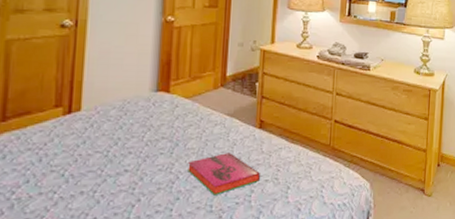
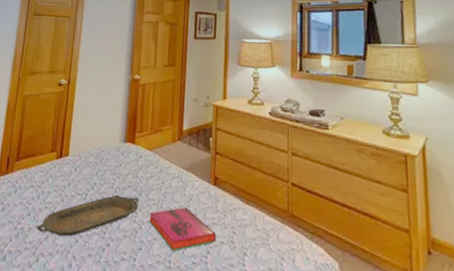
serving tray: none [39,148,177,199] -> present [36,195,140,236]

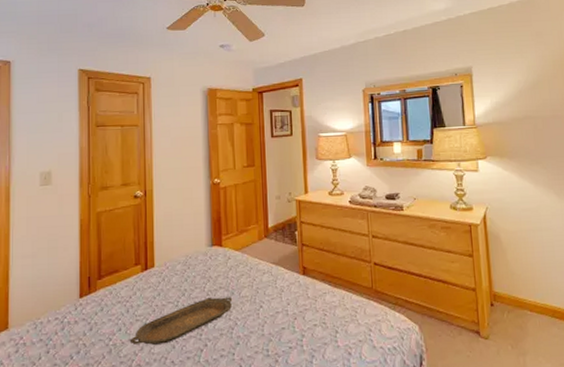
hardback book: present [149,206,217,251] -> none [244,298,310,340]

